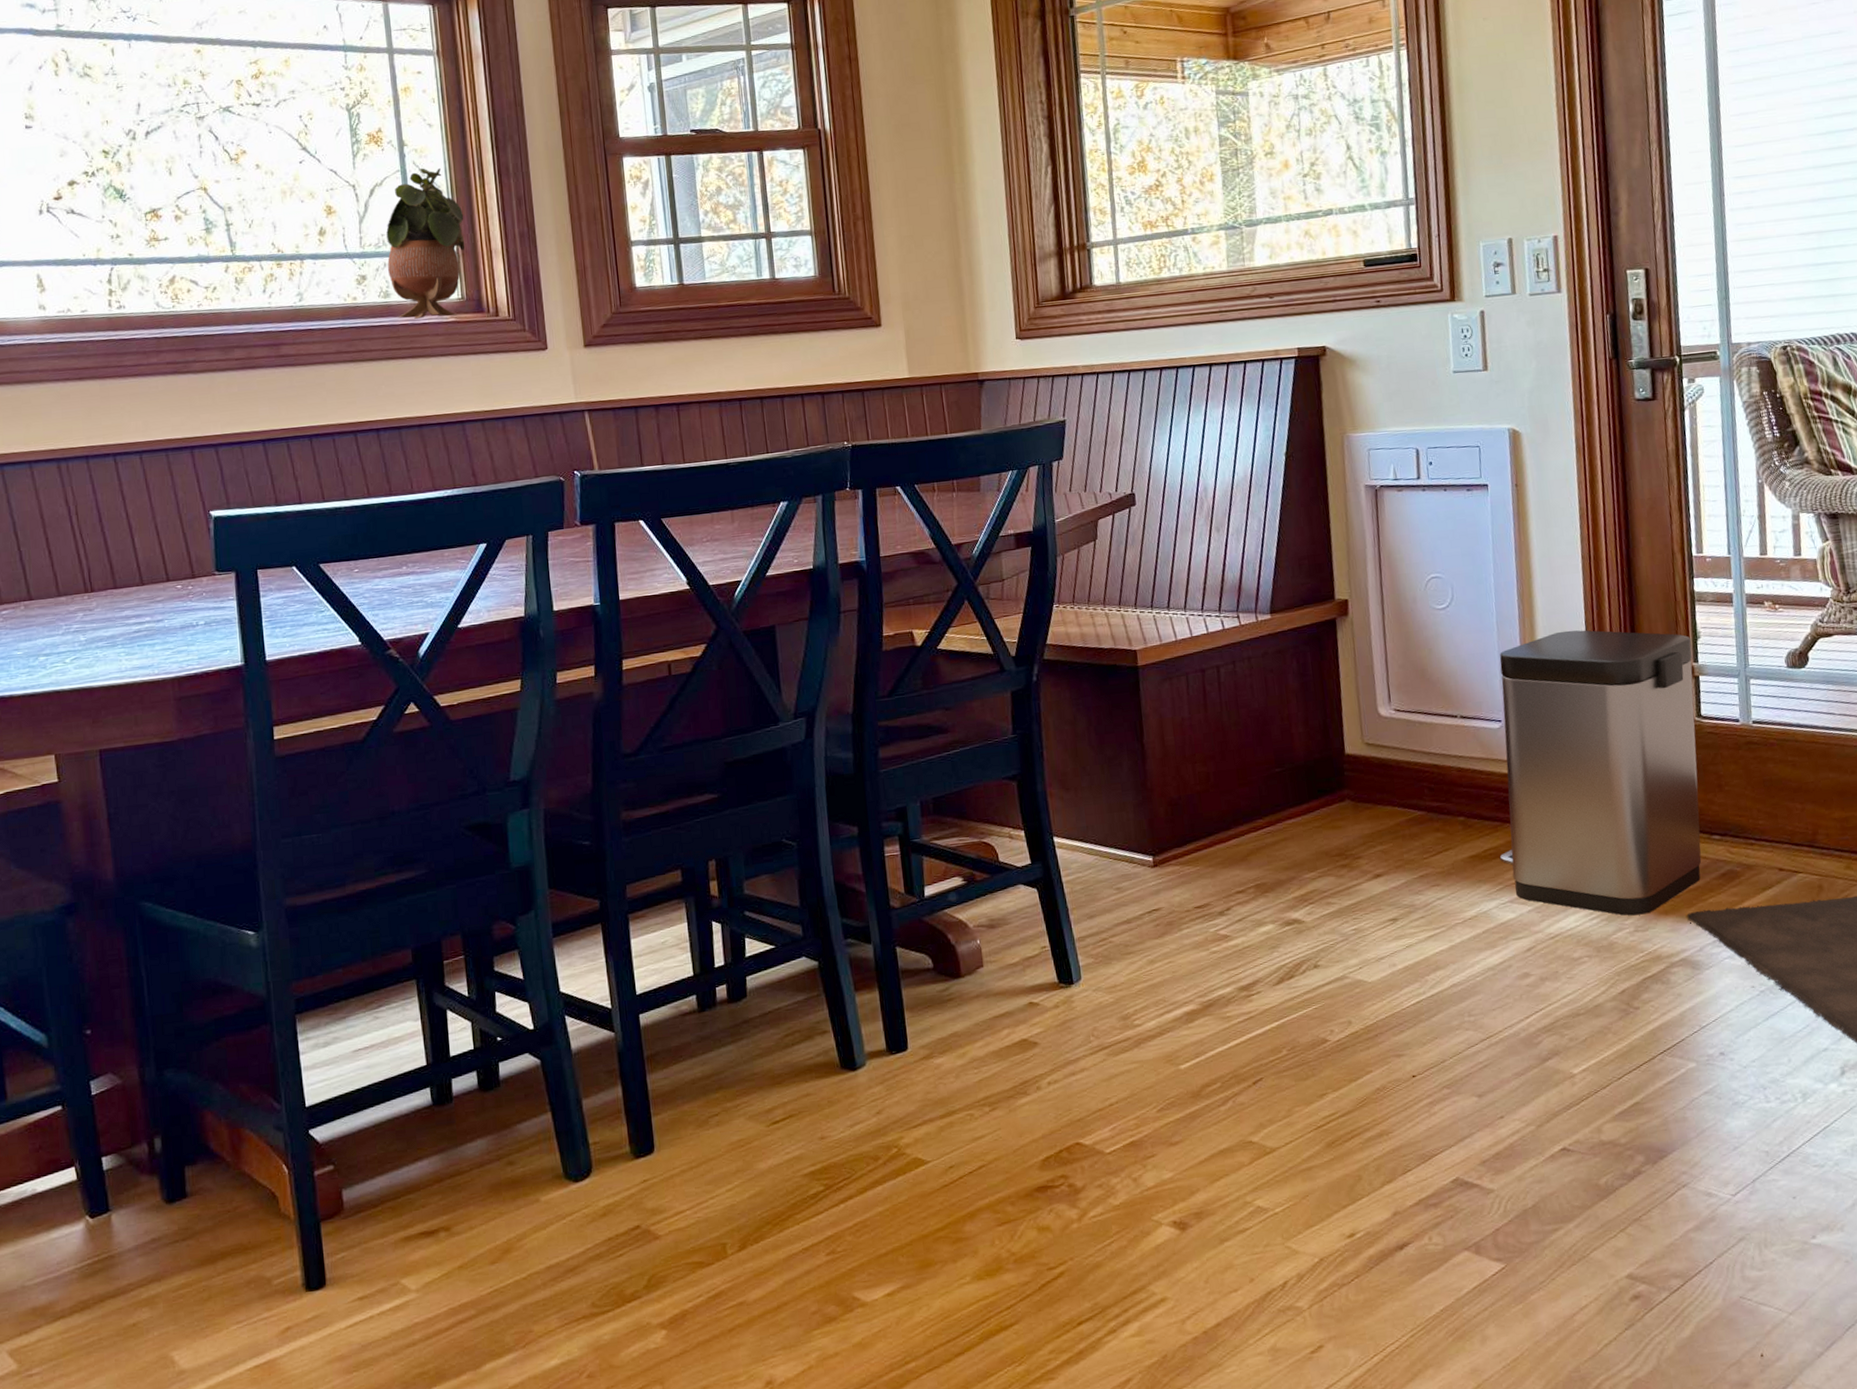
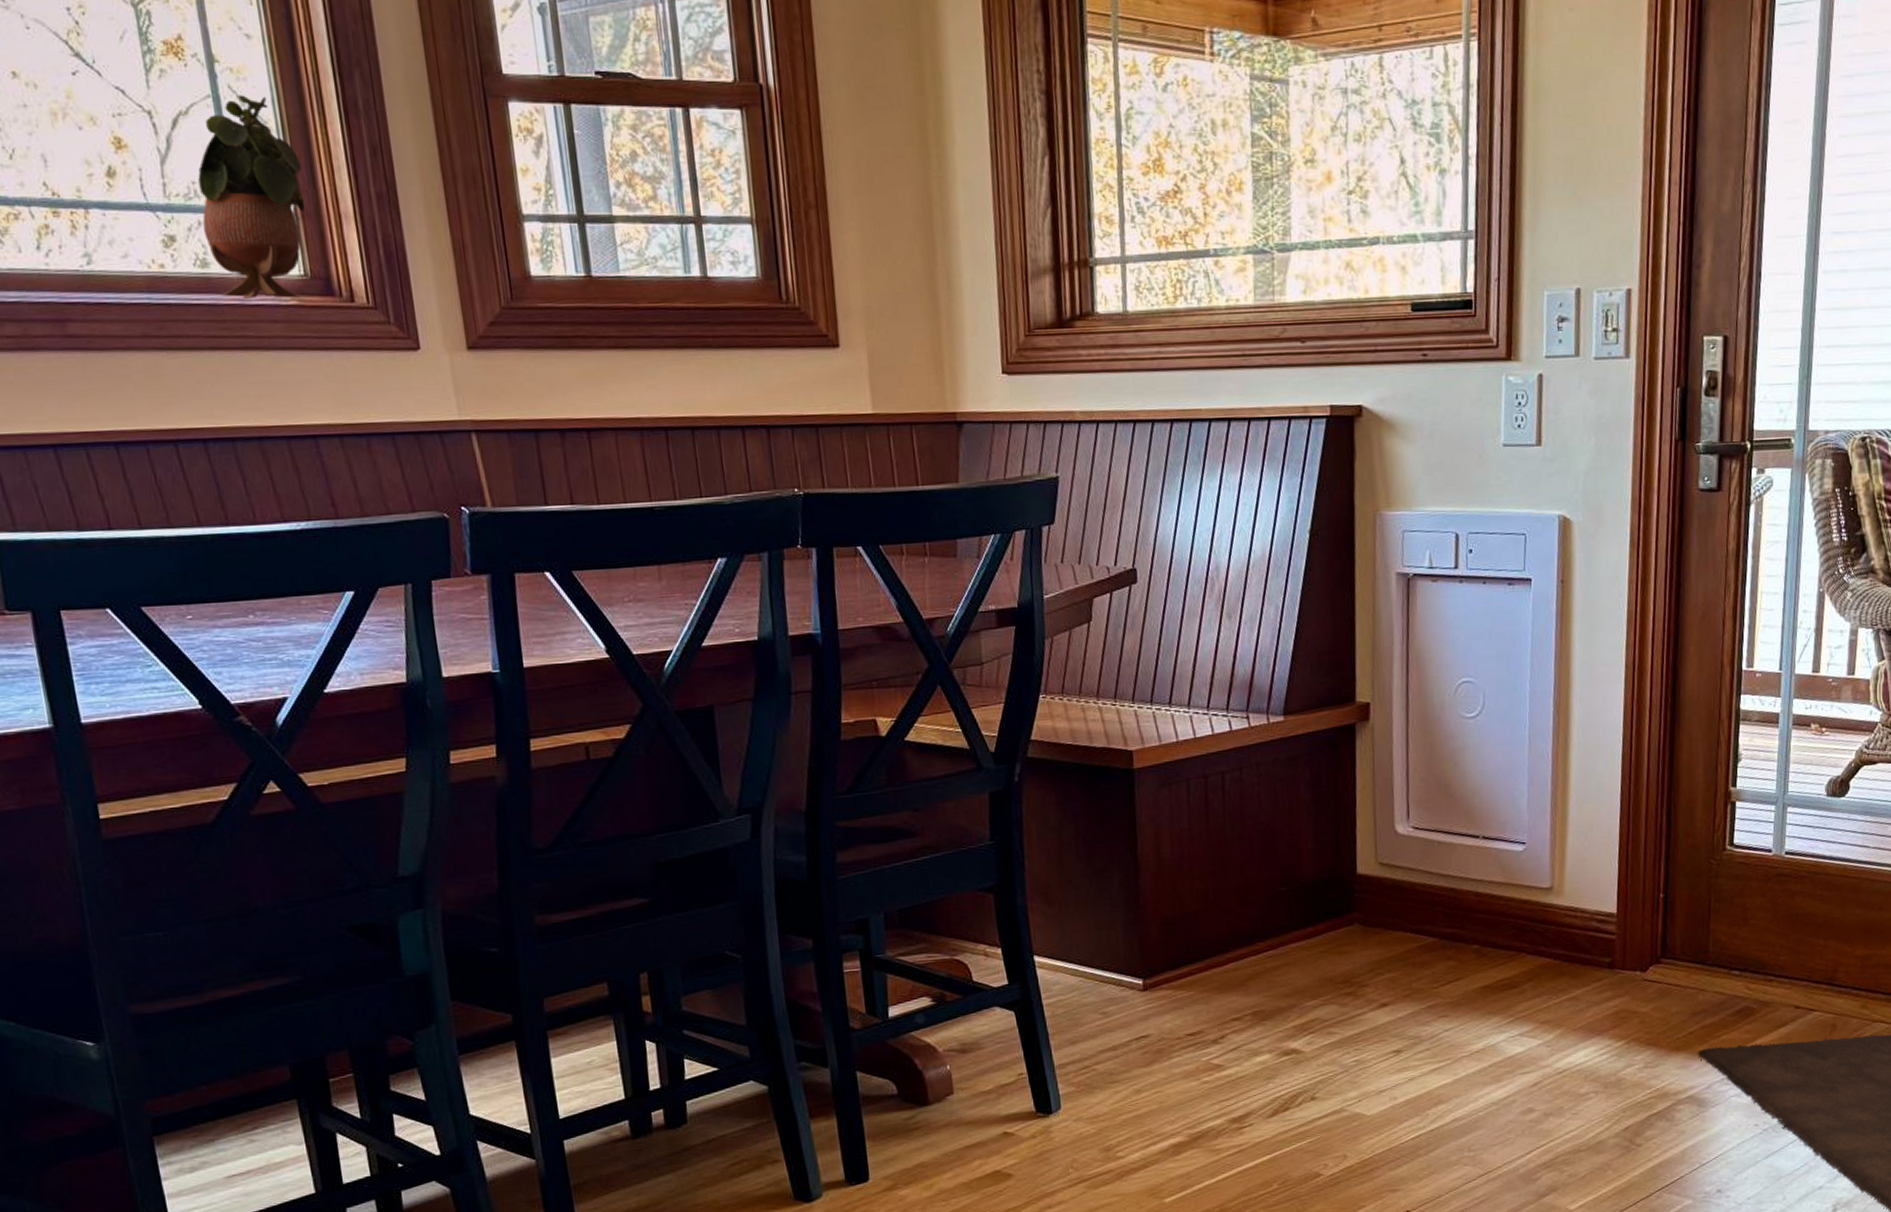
pedal bin: present [1499,630,1702,916] -> none [1512,746,1732,1052]

